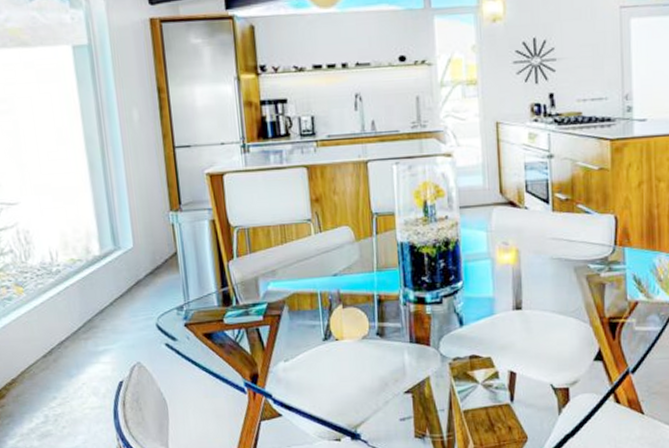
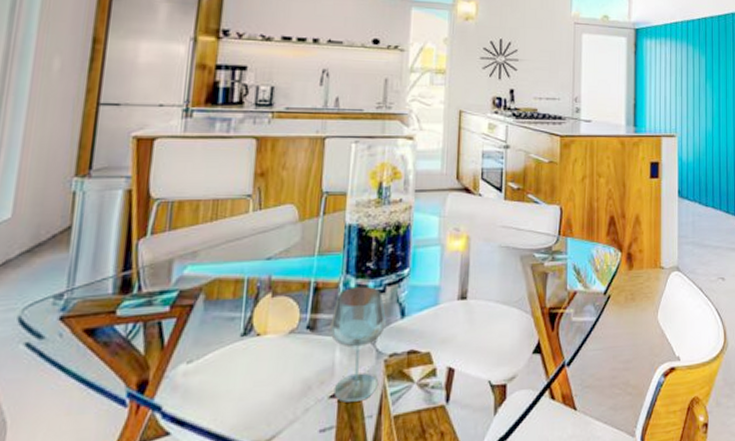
wine glass: none [396,298,446,397] -> present [330,286,386,402]

